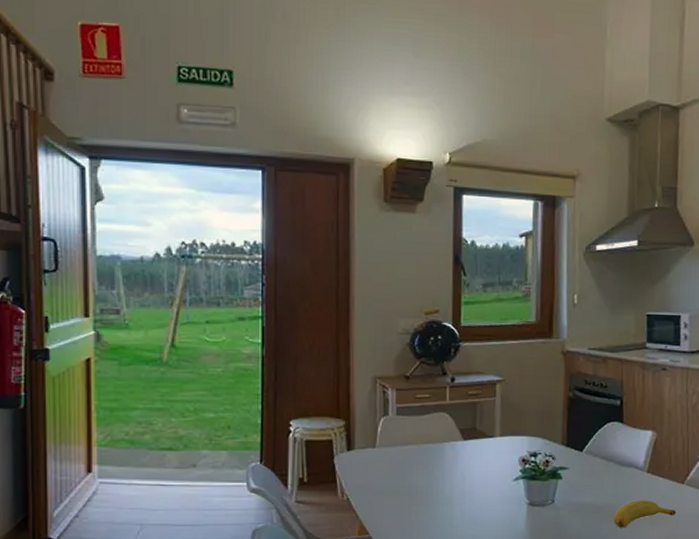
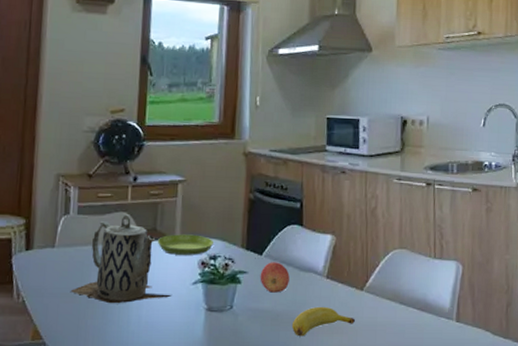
teapot: none [393,416,494,500] -> present [70,216,173,304]
saucer: none [477,433,534,453] -> present [157,234,214,255]
apple: none [580,458,610,487] -> present [260,262,290,293]

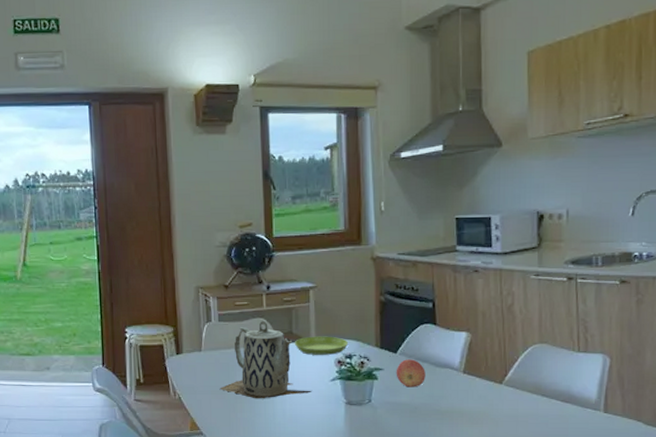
banana: present [291,306,355,337] -> none [430,399,495,427]

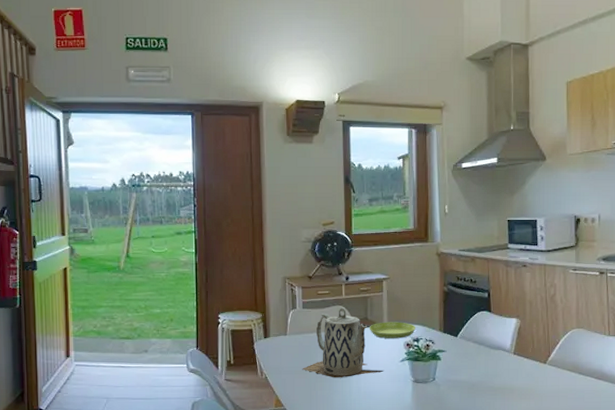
apple: present [396,359,425,387] -> none [456,342,482,367]

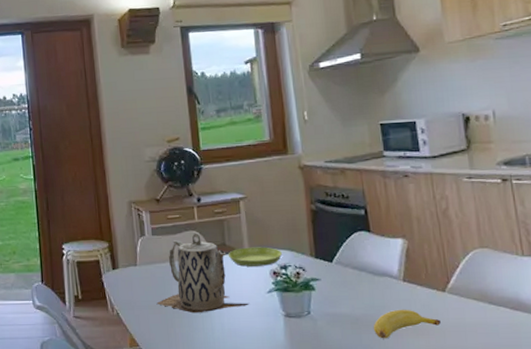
banana: none [485,377,540,402] -> present [373,309,441,339]

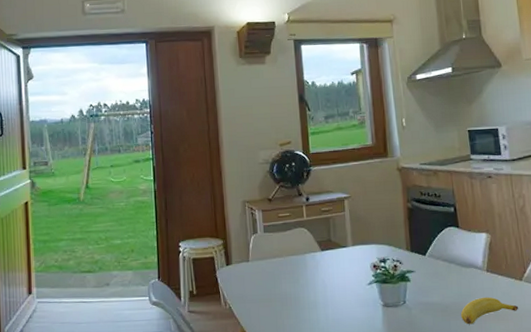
teapot: present [156,234,250,314] -> none [266,230,352,306]
saucer: present [228,247,283,267] -> none [333,242,382,261]

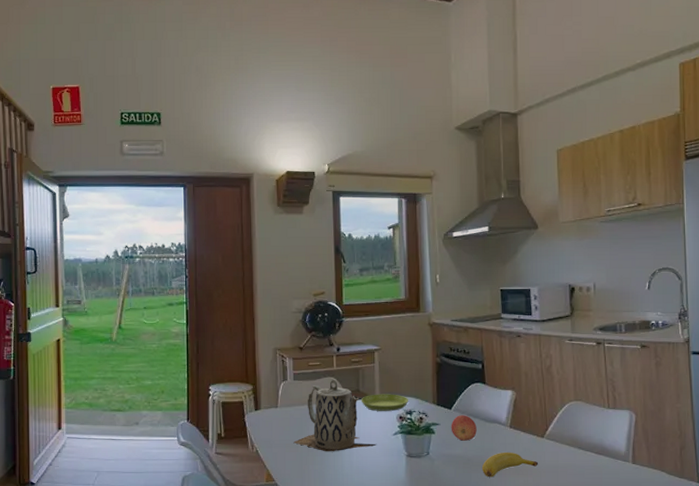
teapot: none [266,230,352,306] -> present [293,380,377,452]
saucer: none [333,242,382,261] -> present [361,394,409,411]
apple: none [426,261,453,288] -> present [451,415,477,441]

